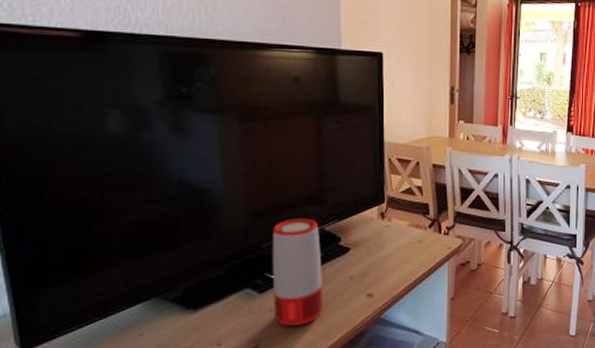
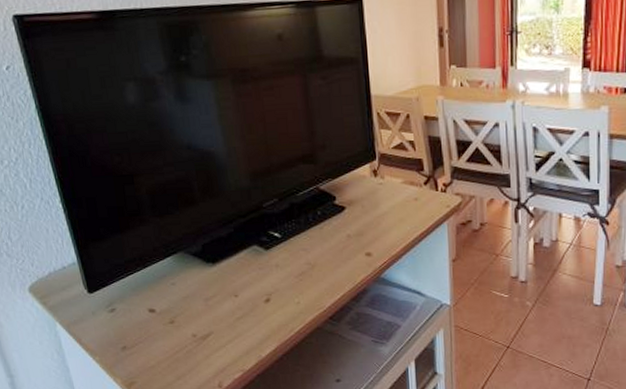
speaker: present [272,218,322,326] -> none [272,177,324,282]

